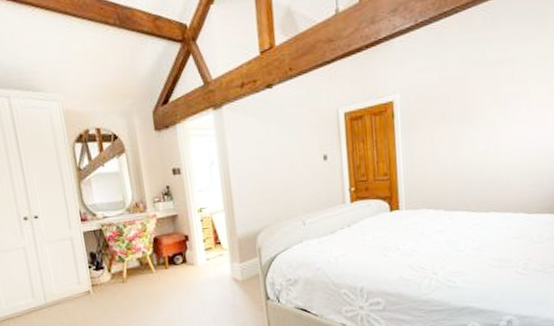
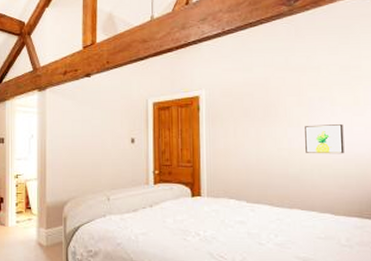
wall art: none [501,120,538,154] -> present [305,124,344,154]

